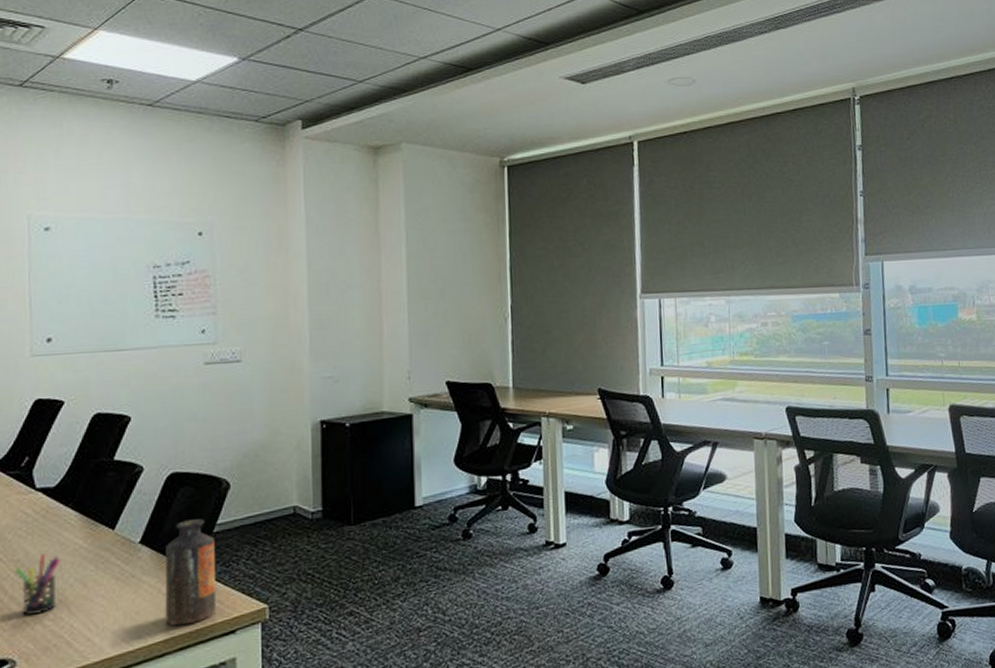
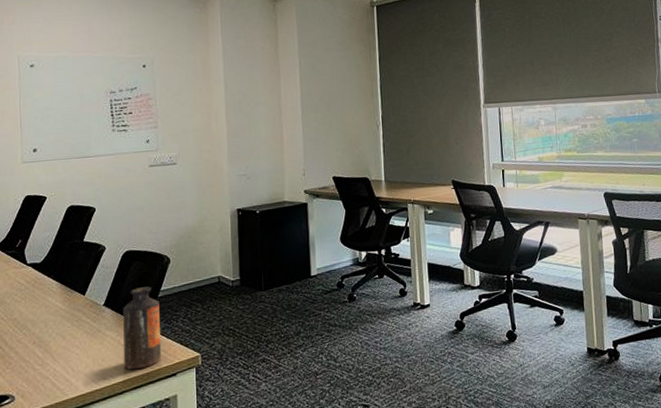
pen holder: present [14,554,60,616] -> none [12,314,46,362]

